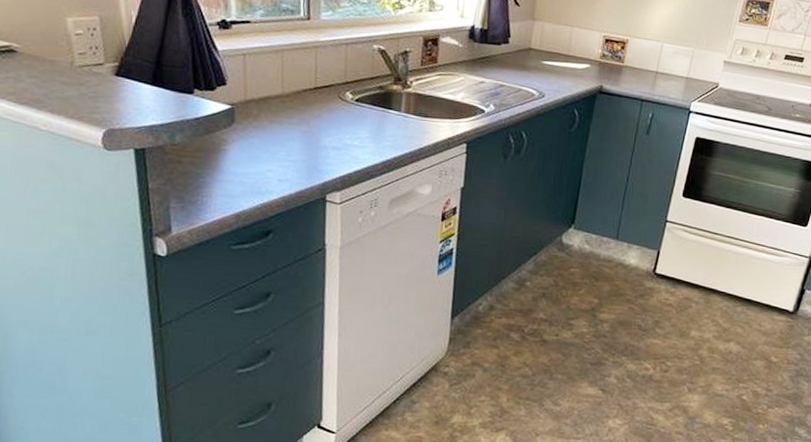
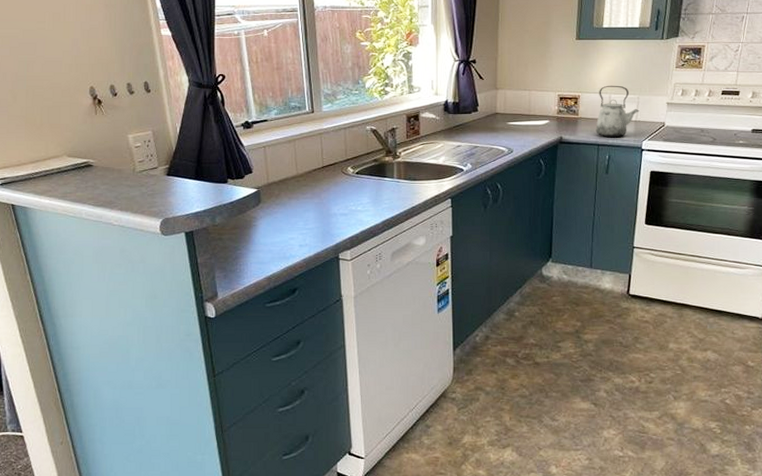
kettle: none [641,32,693,94] -> present [595,85,640,138]

